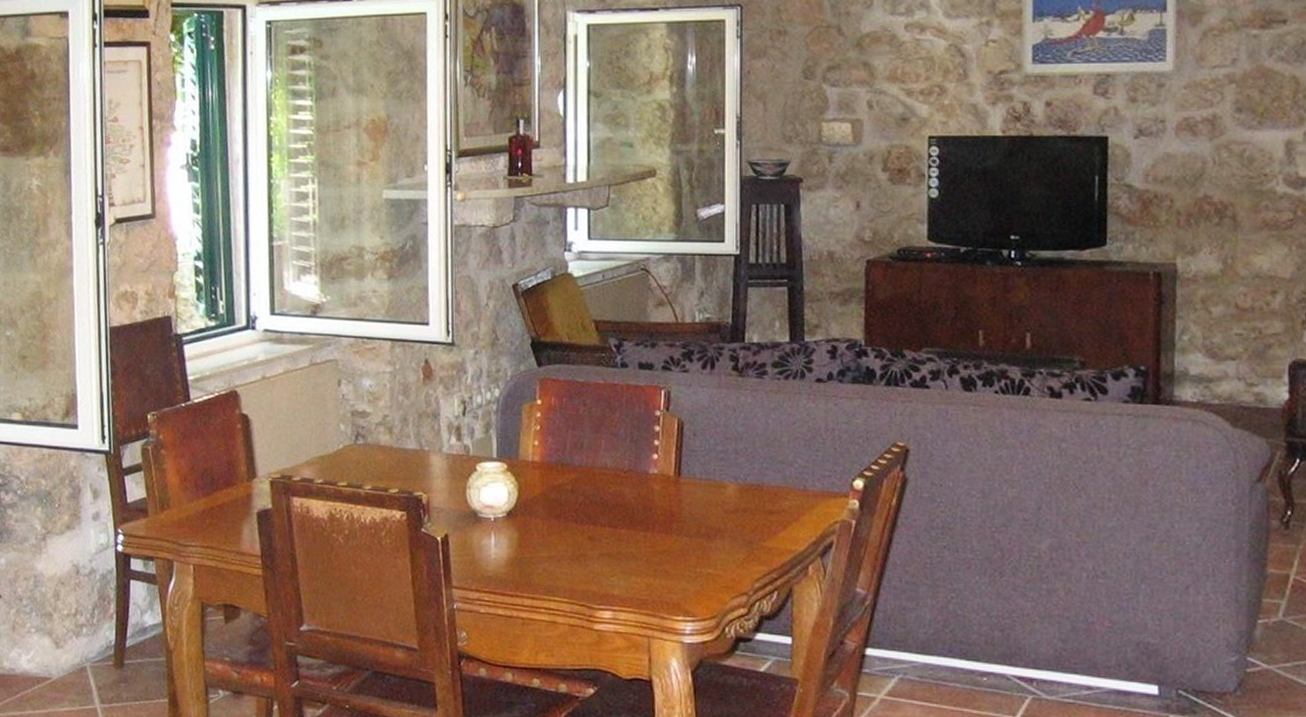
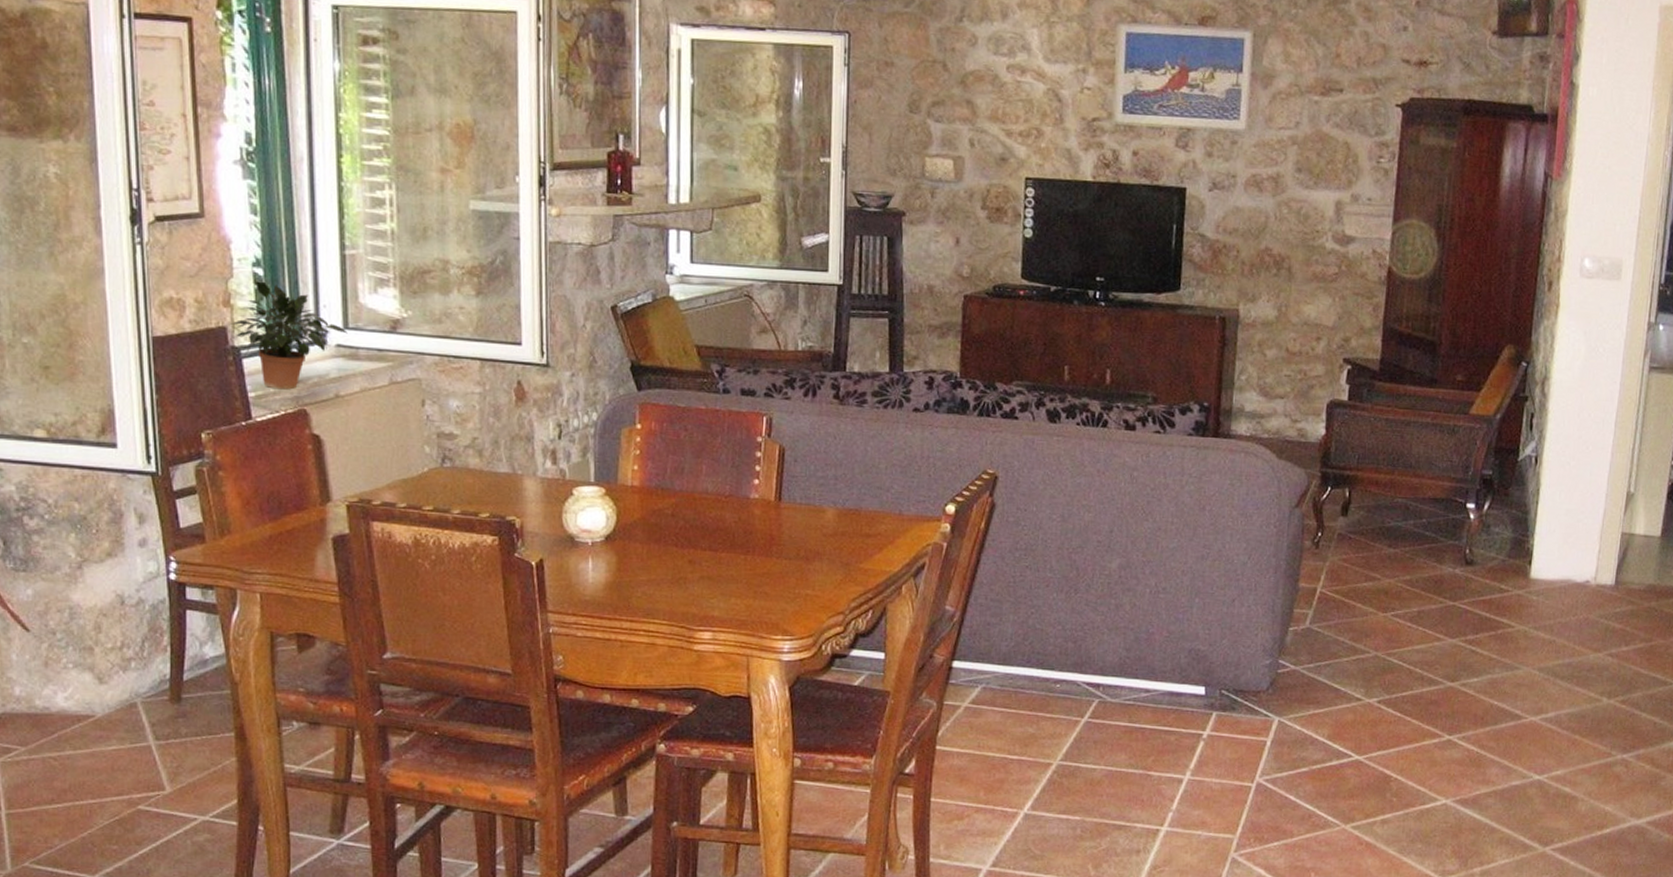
potted plant: none [173,273,274,373] -> present [229,281,348,390]

